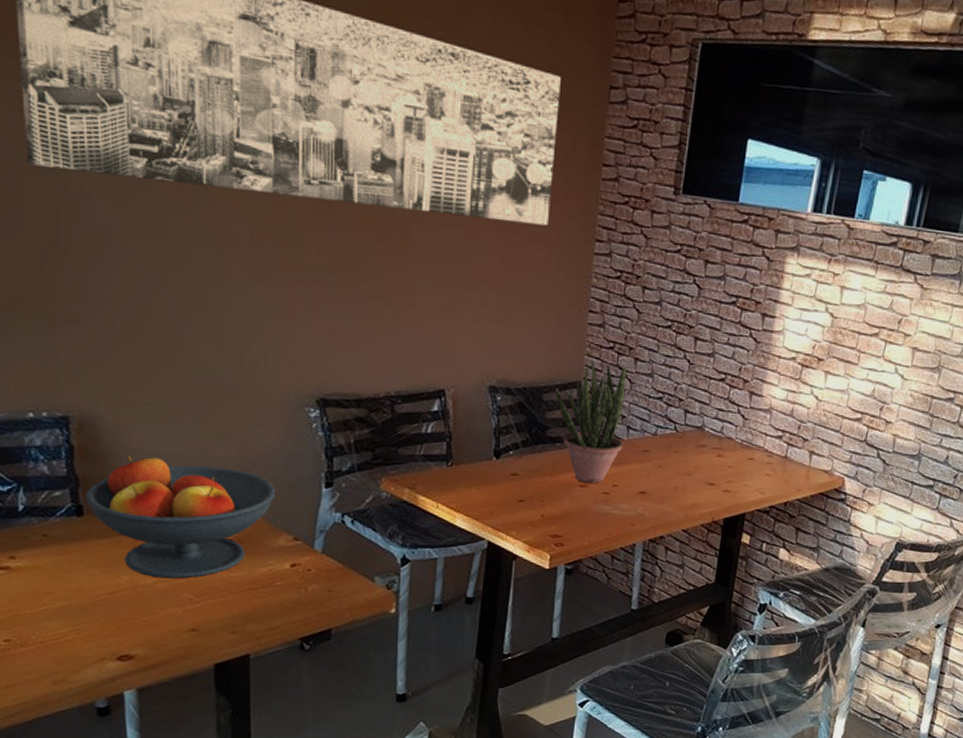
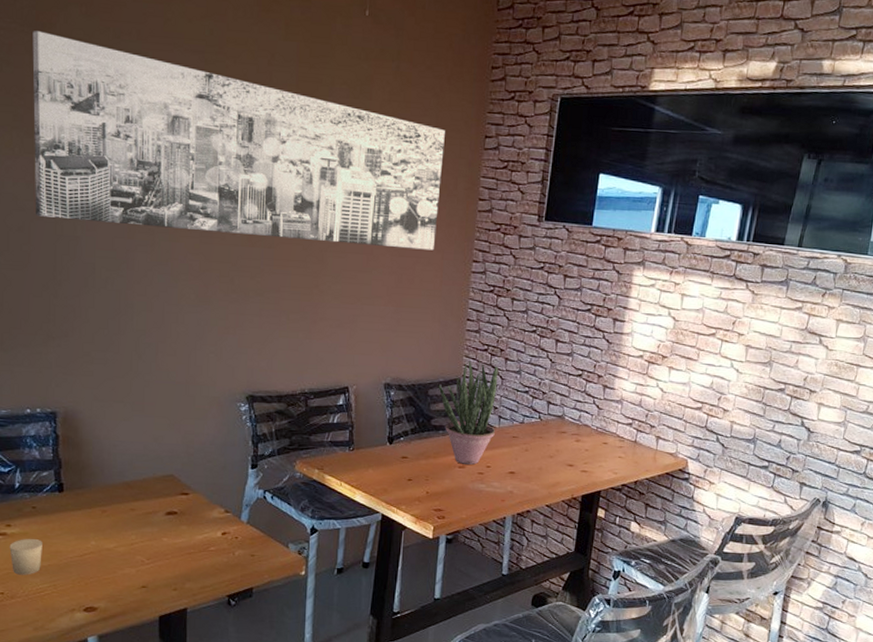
candle: none [14,573,59,618] -> present [9,538,42,575]
fruit bowl: present [84,456,276,579] -> none [65,443,212,544]

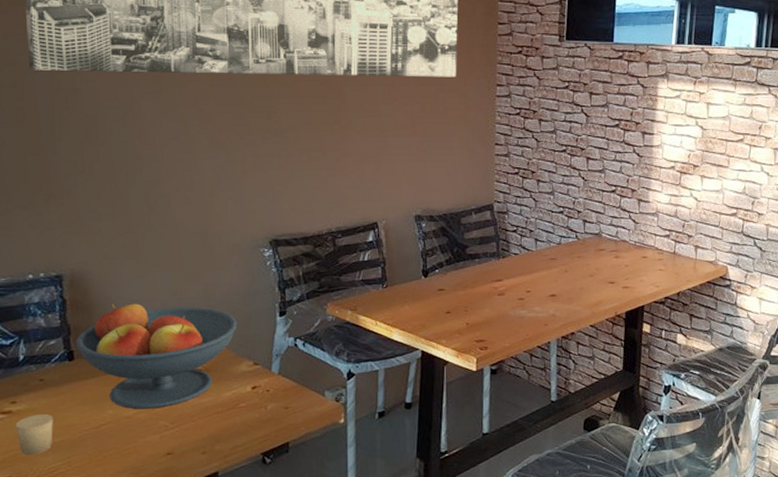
fruit bowl: none [65,443,212,544] -> present [75,303,238,410]
potted plant: present [438,360,499,465] -> none [471,185,532,291]

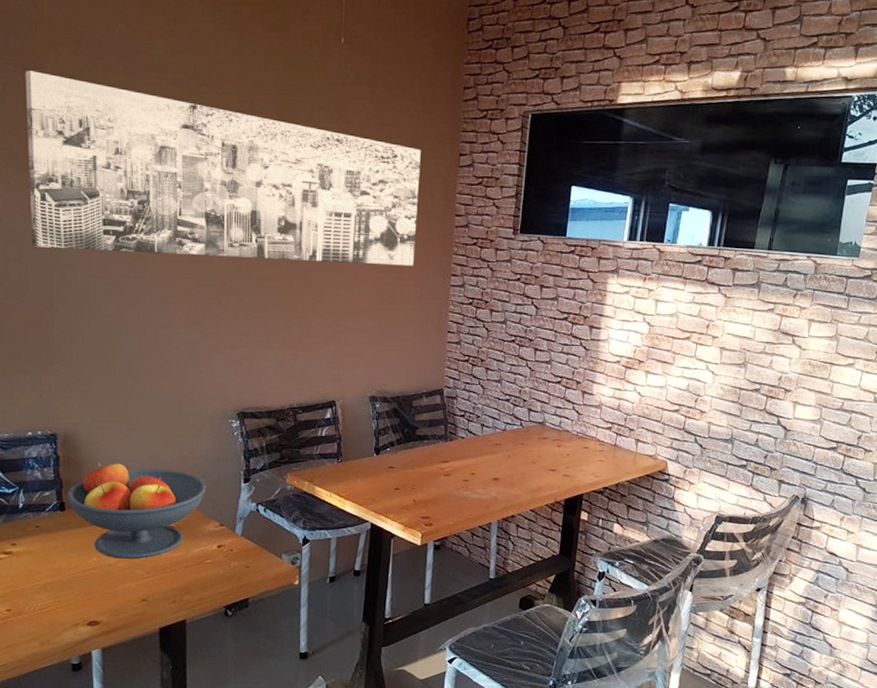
candle: present [15,413,53,455] -> none [15,556,46,592]

